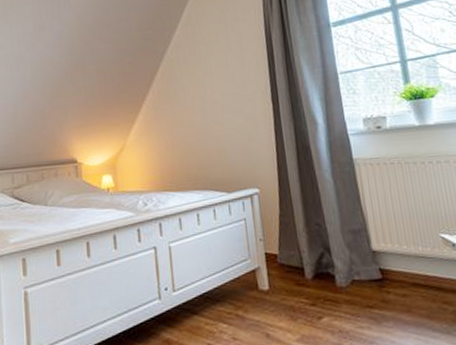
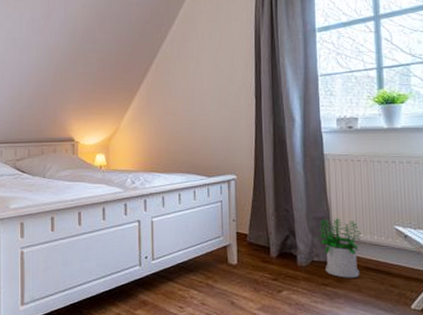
potted plant: none [354,229,407,298] -> present [315,218,361,278]

